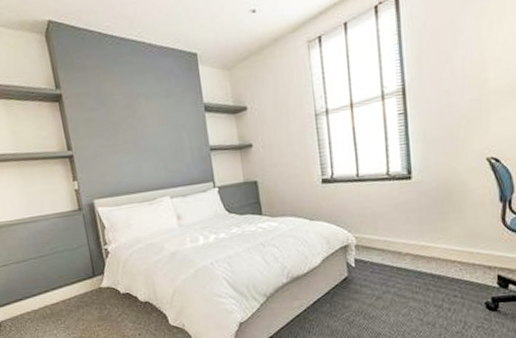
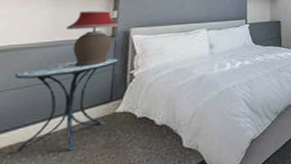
side table: none [12,233,94,321] -> present [14,58,118,154]
table lamp: none [38,181,83,243] -> present [66,10,119,67]

